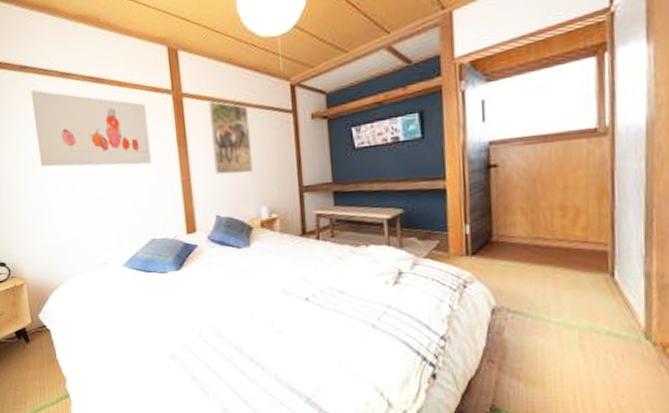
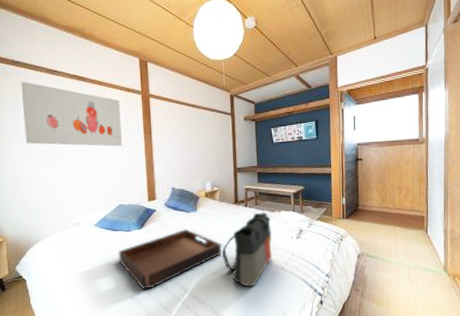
serving tray: none [153,270,286,347] -> present [118,229,222,290]
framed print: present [209,100,253,175] -> none [170,102,201,157]
tote bag: none [286,247,358,350] -> present [221,212,272,287]

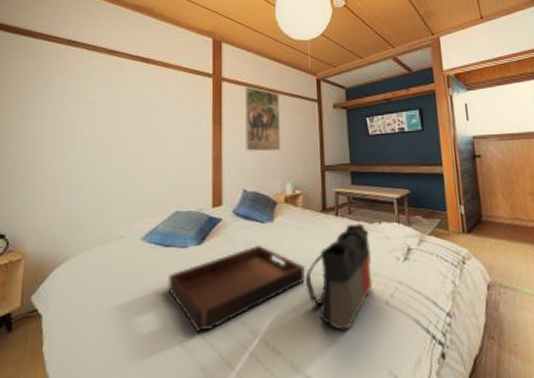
wall art: present [21,81,122,147] -> none [70,62,186,138]
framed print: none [170,102,201,157] -> present [245,86,281,152]

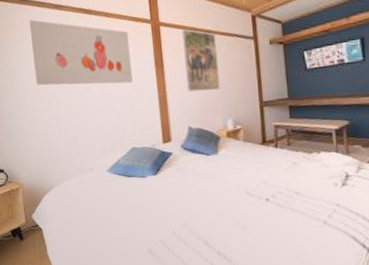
wall art: none [70,62,186,138] -> present [29,19,132,86]
serving tray: present [168,246,305,332] -> none [133,175,249,243]
tote bag: present [305,223,373,330] -> none [249,153,312,244]

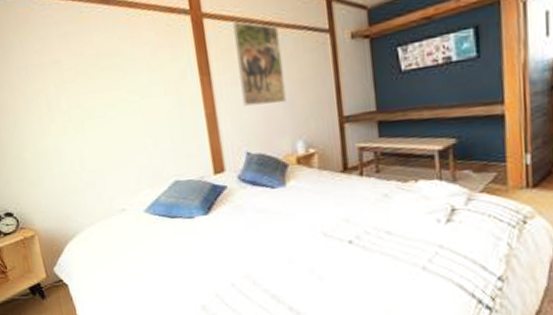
wall art: present [29,19,132,86] -> none [27,14,170,103]

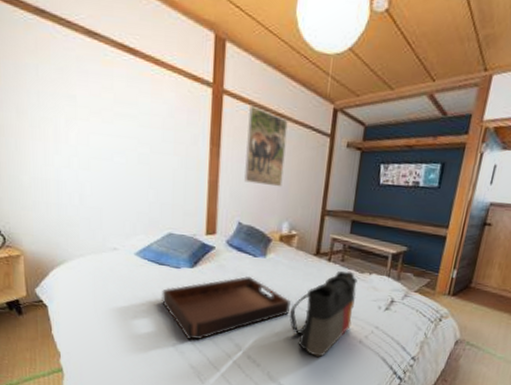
serving tray: none [179,213,327,298] -> present [162,277,290,340]
tote bag: none [327,182,407,296] -> present [289,270,358,357]

